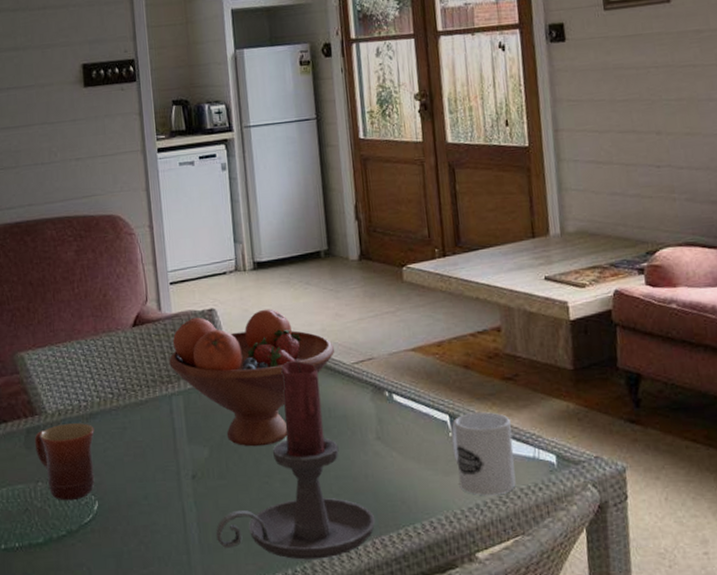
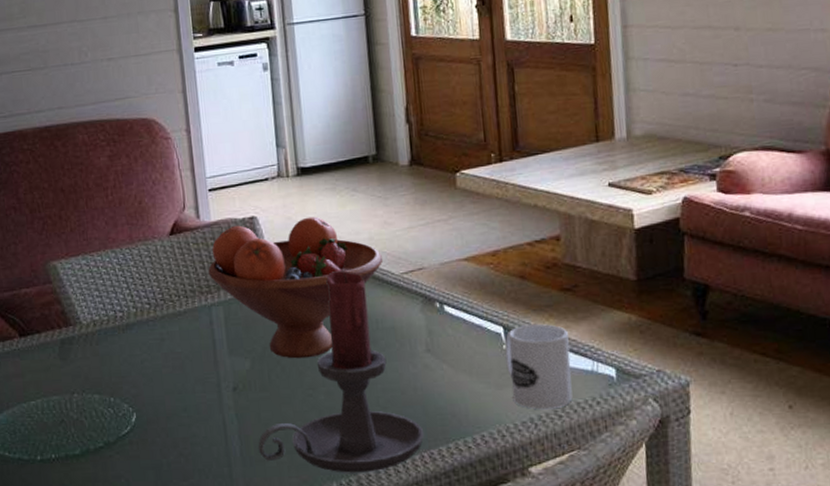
mug: present [34,423,95,501] -> none [69,334,132,413]

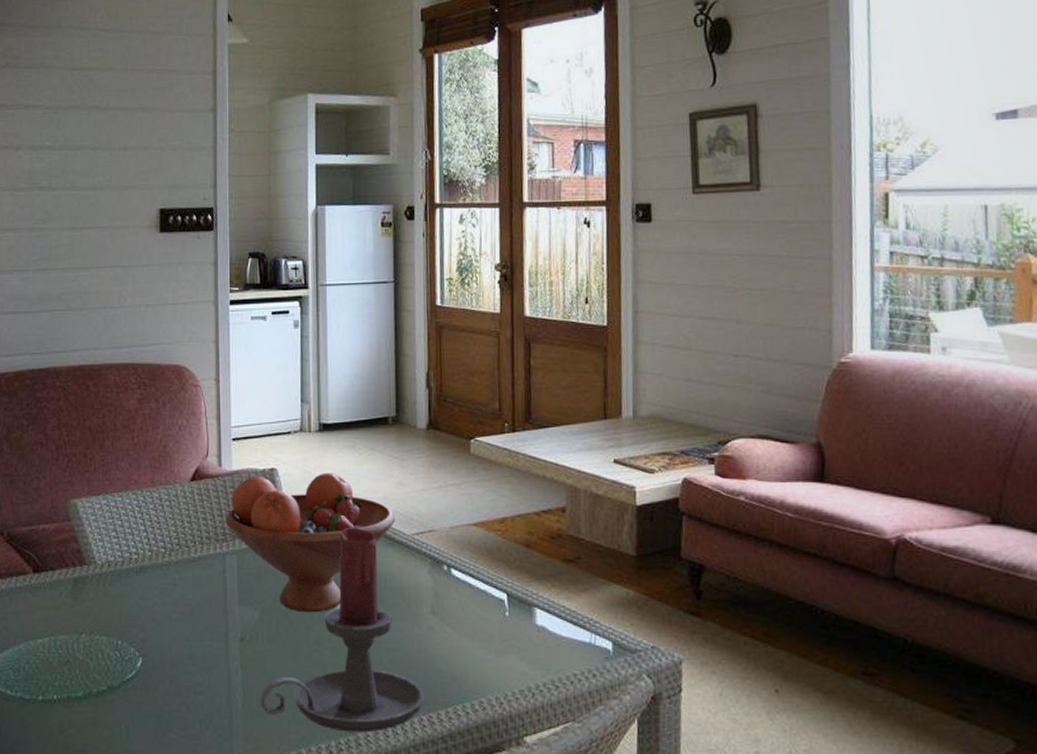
mug: present [504,324,573,410] -> none [507,594,570,679]

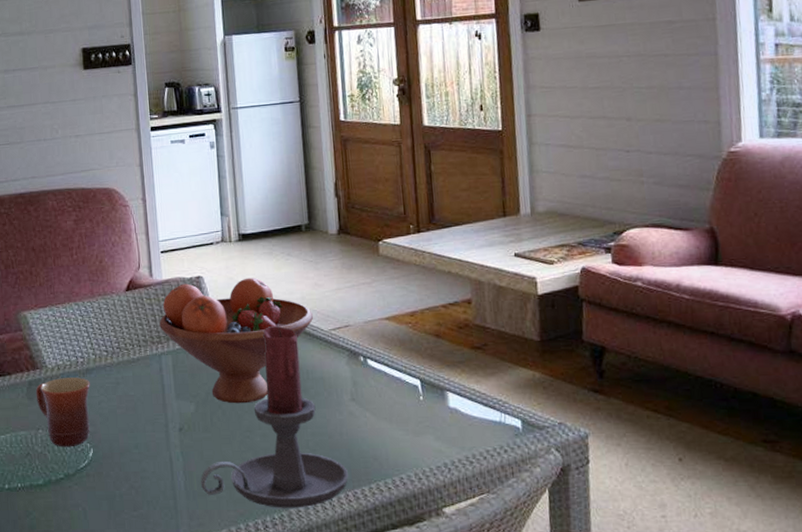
mug: none [81,576,144,656] -> present [35,377,90,448]

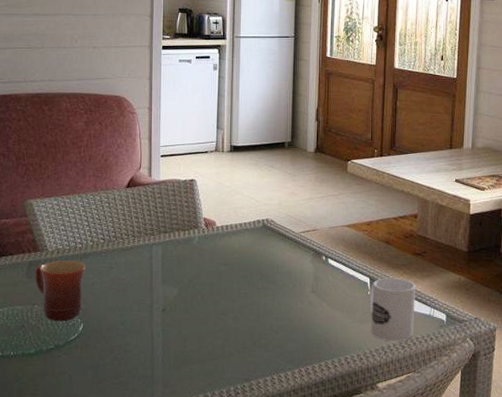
fruit bowl: present [159,277,314,404] -> none [153,184,288,291]
candle holder: present [200,325,348,508] -> none [176,225,303,380]
mug: none [421,378,483,456] -> present [369,278,415,342]

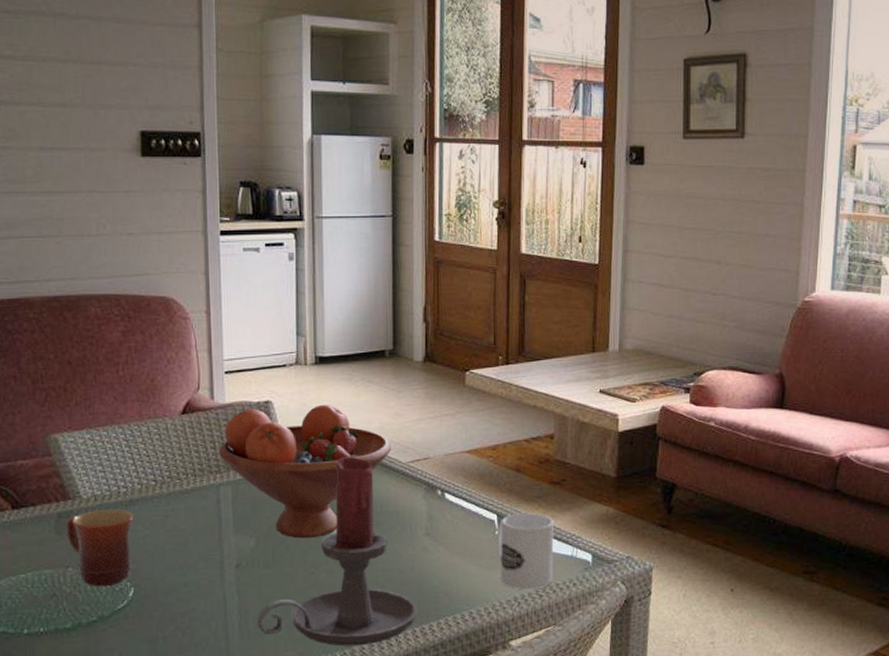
fruit bowl: none [153,184,288,291] -> present [219,404,392,539]
candle holder: none [176,225,303,380] -> present [256,456,417,646]

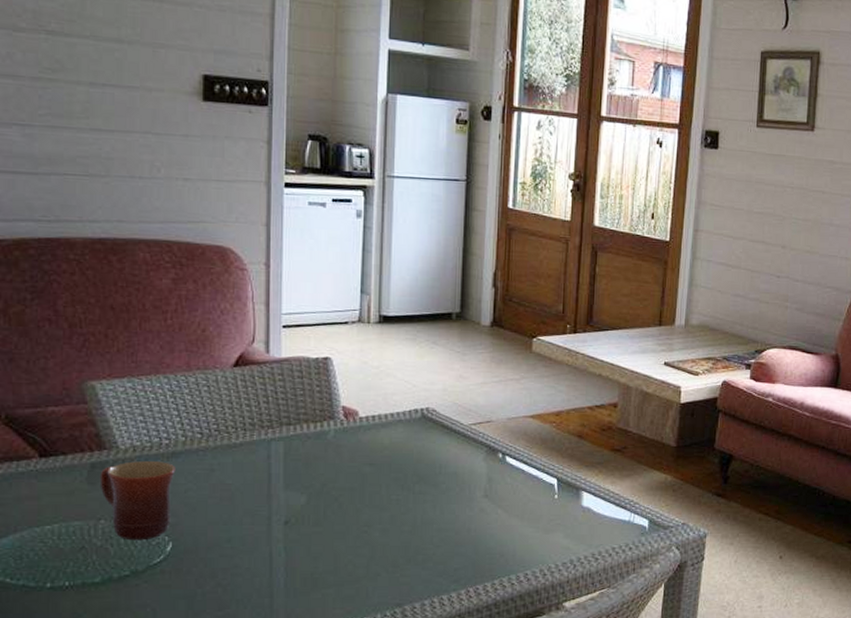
fruit bowl: present [219,404,392,539] -> none [272,363,454,497]
candle holder: present [256,456,417,646] -> none [303,416,471,605]
mug: present [497,513,554,590] -> none [555,479,613,553]

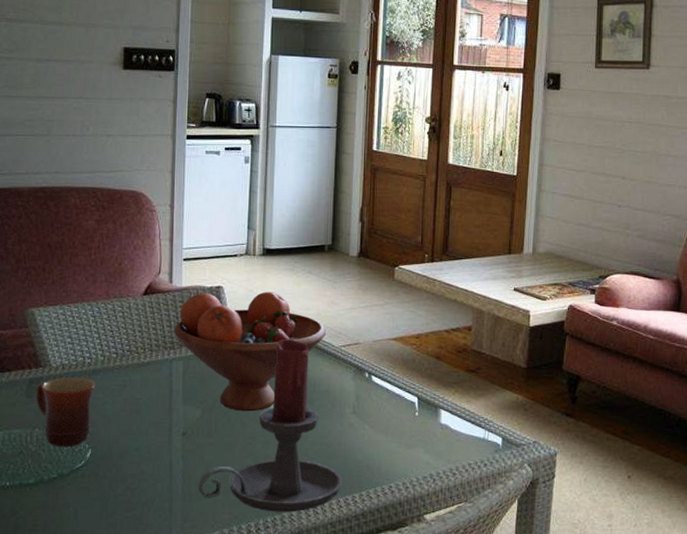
fruit bowl: none [272,363,454,497] -> present [174,291,327,412]
candle holder: none [303,416,471,605] -> present [198,338,342,512]

